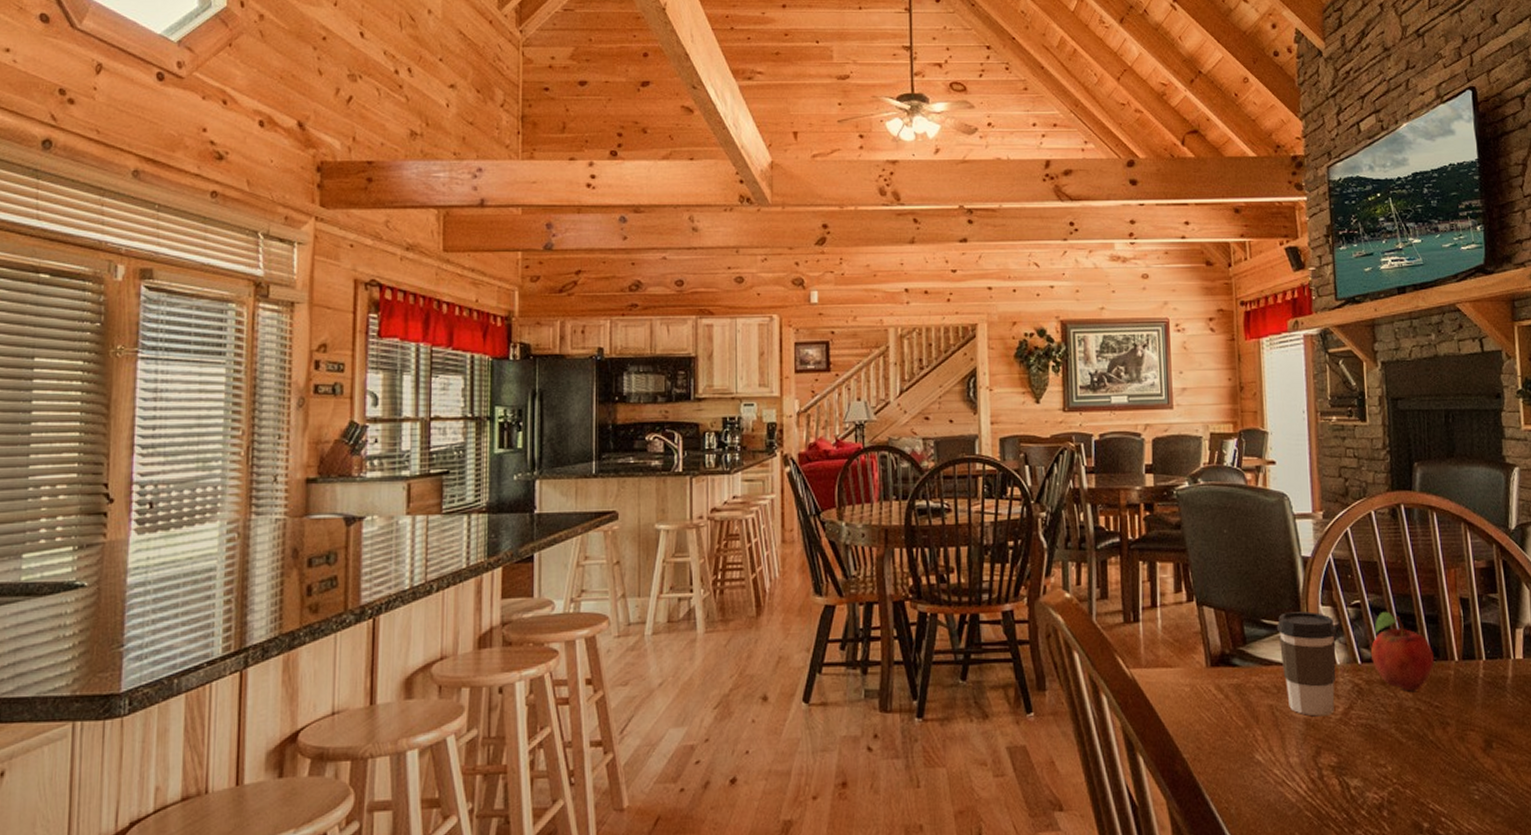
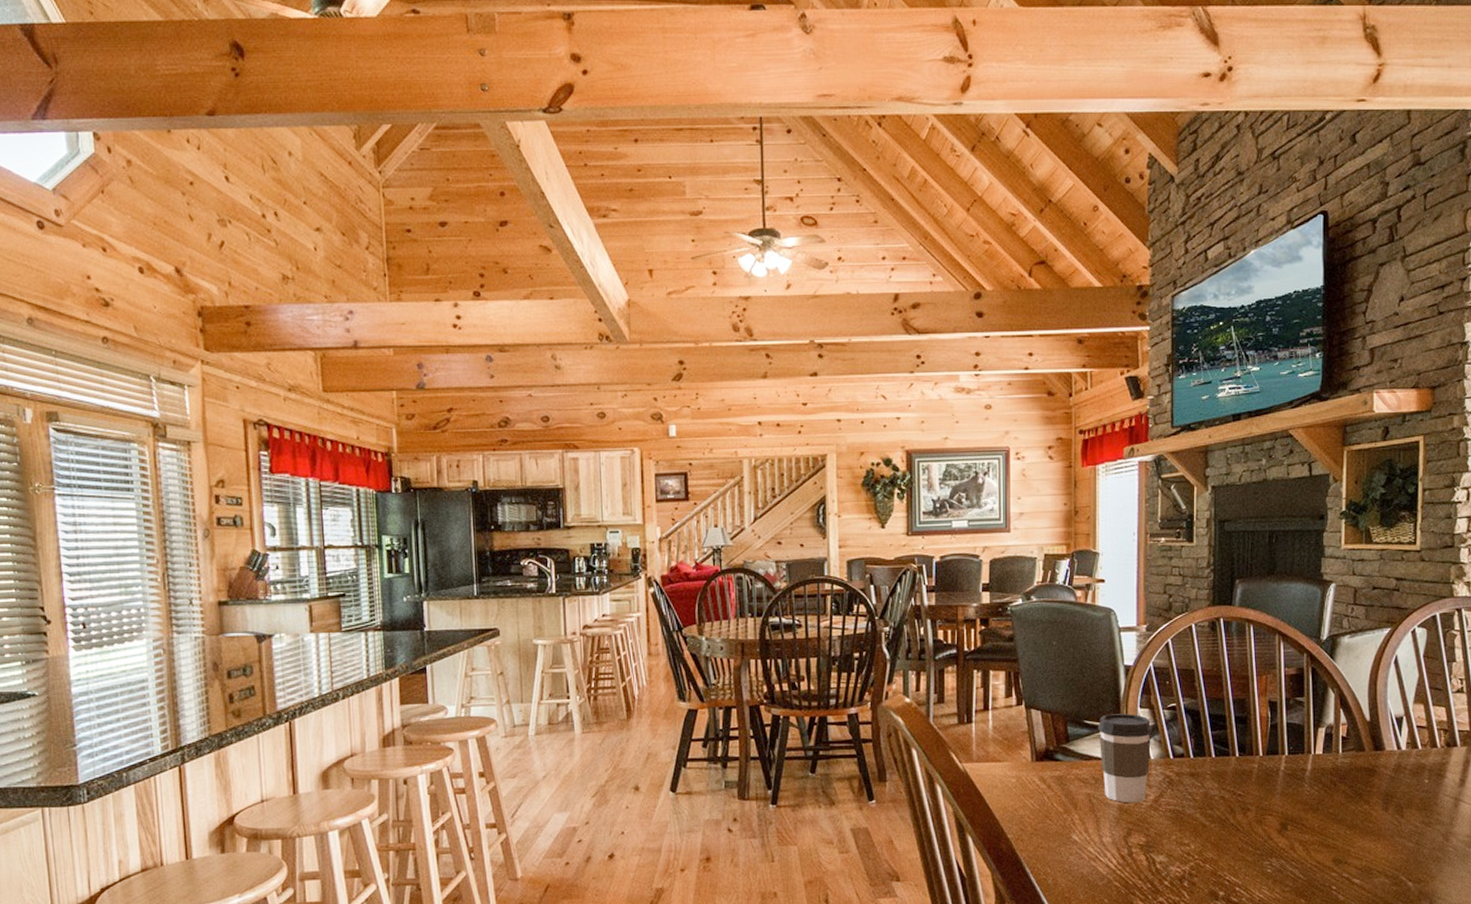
fruit: present [1370,611,1434,691] -> none [1182,713,1240,782]

